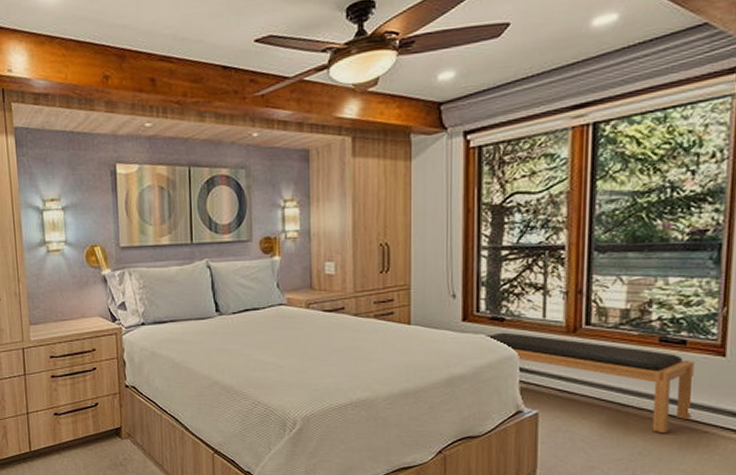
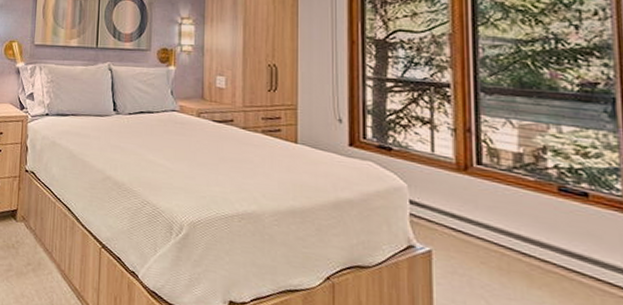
bench: present [484,332,694,434] -> none [371,161,603,292]

